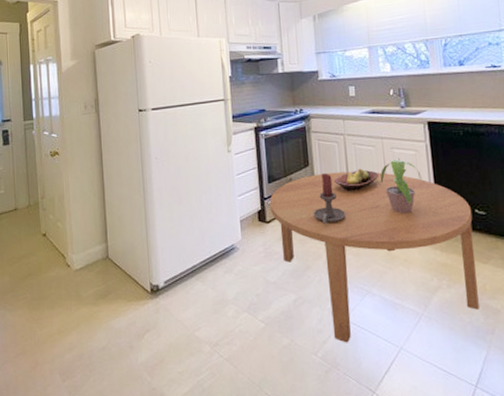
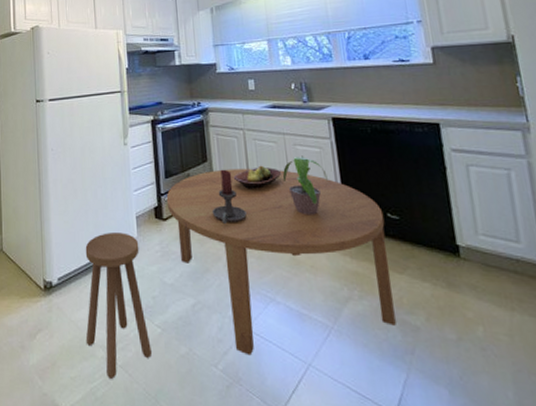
stool: none [190,236,256,371] -> present [85,233,152,379]

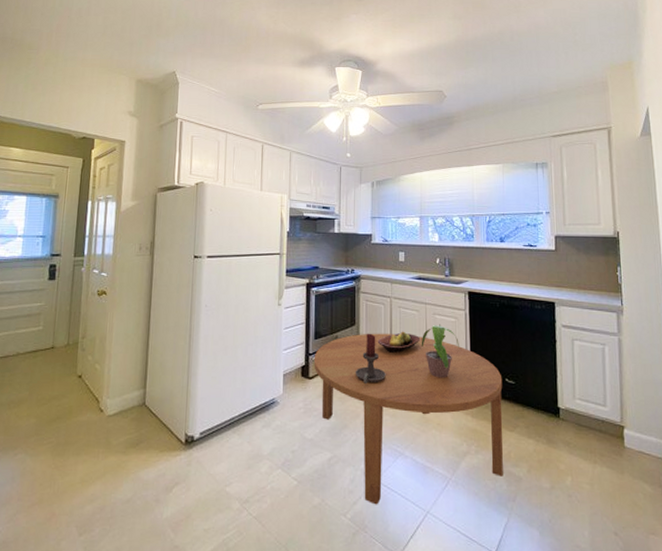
stool: present [85,233,152,379] -> none [222,389,286,529]

